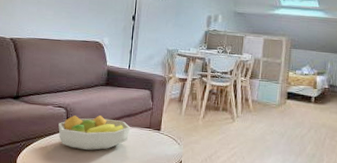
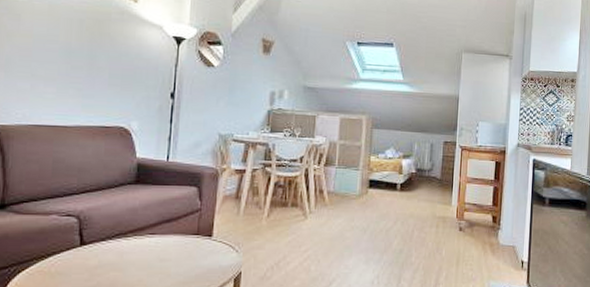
fruit bowl: present [58,115,131,151] -> none [67,223,172,270]

